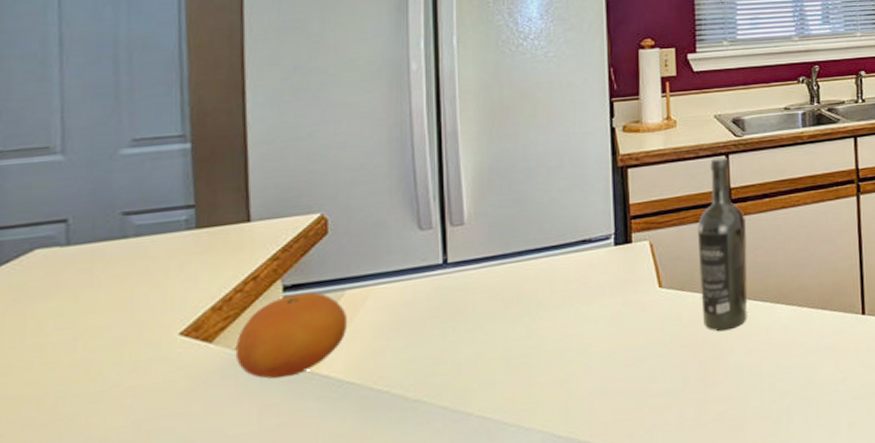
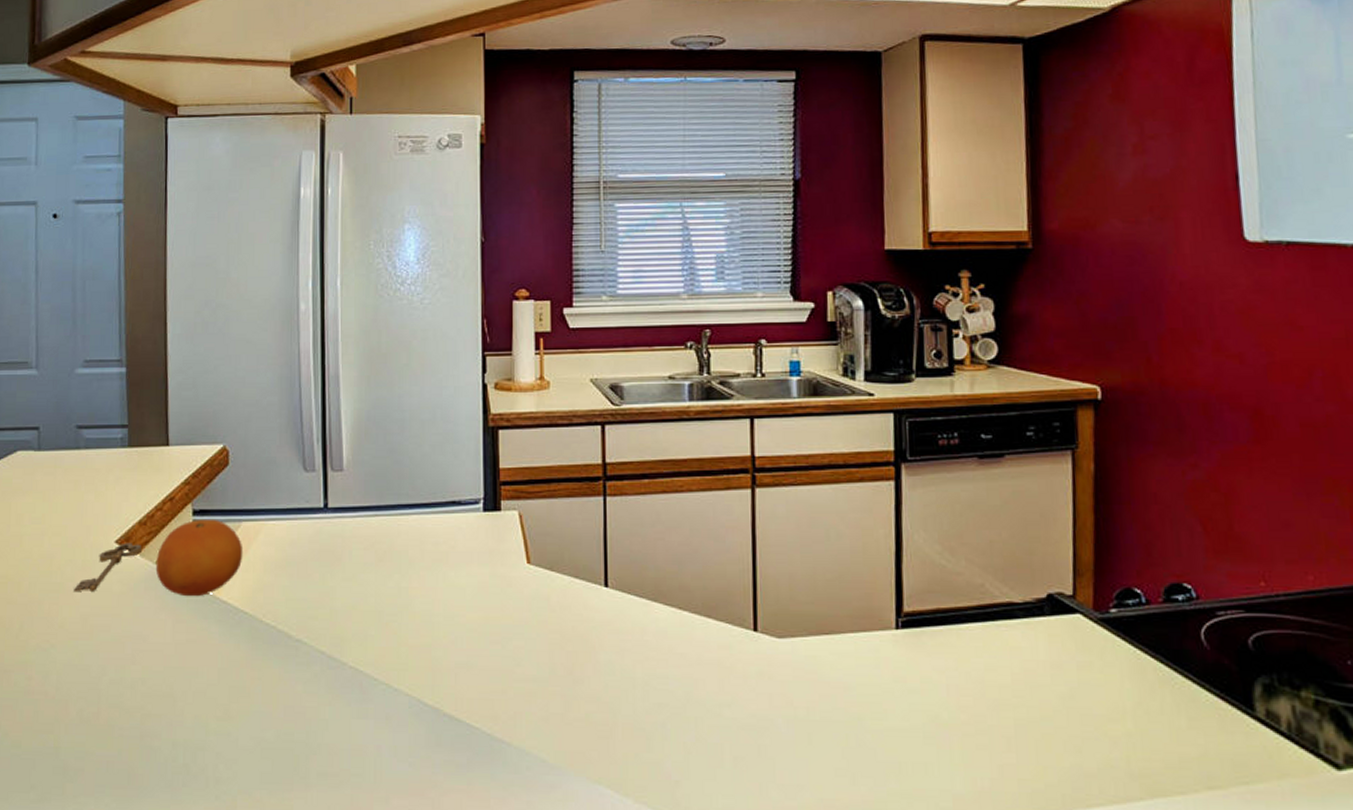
key: none [122,331,217,399] -> present [74,542,143,593]
wine bottle: present [697,157,748,332] -> none [568,427,623,623]

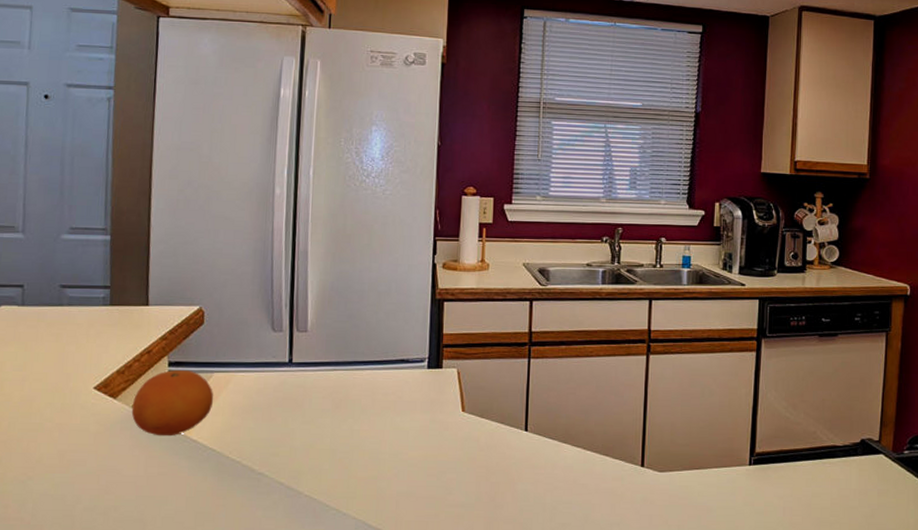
key: present [74,542,143,593] -> none [52,389,120,432]

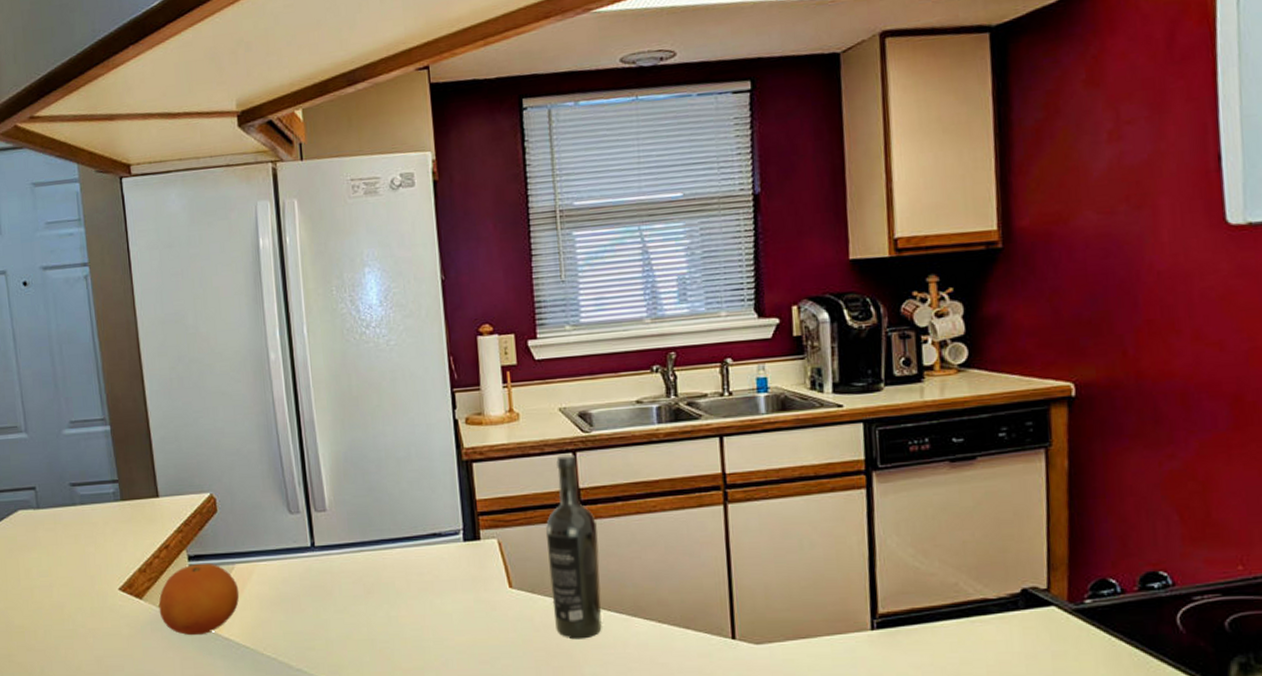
wine bottle: none [497,302,543,460] -> present [545,454,602,640]

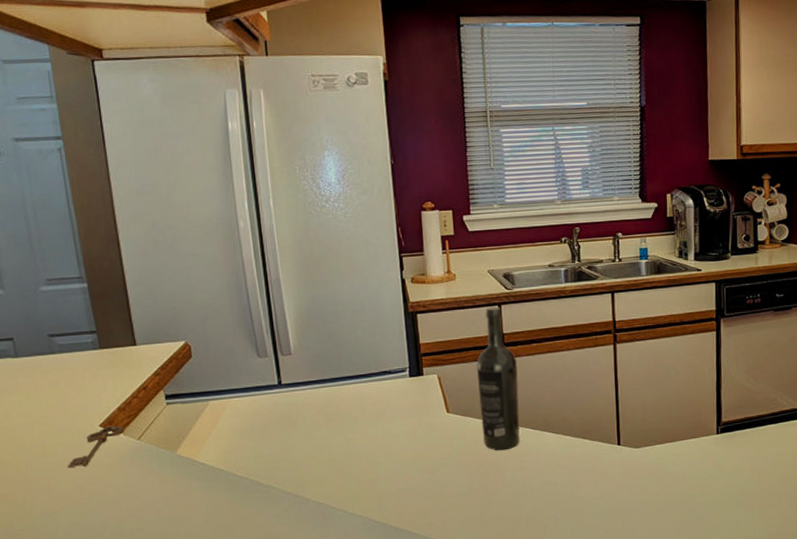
key: none [86,589,145,637] -> present [68,425,125,469]
fruit: present [158,562,240,636] -> none [138,400,214,463]

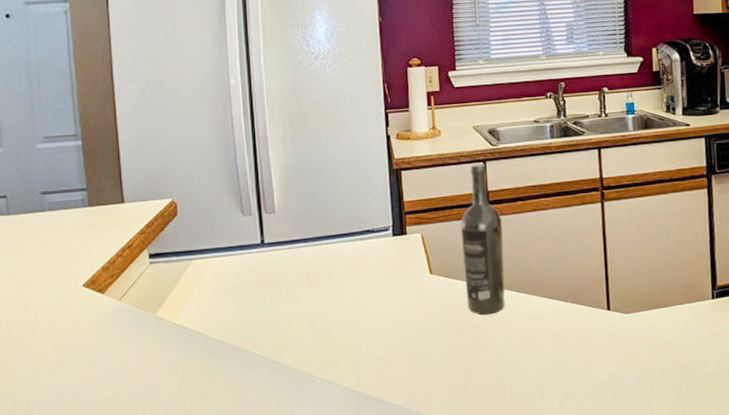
key: present [68,425,125,469] -> none [49,285,107,330]

